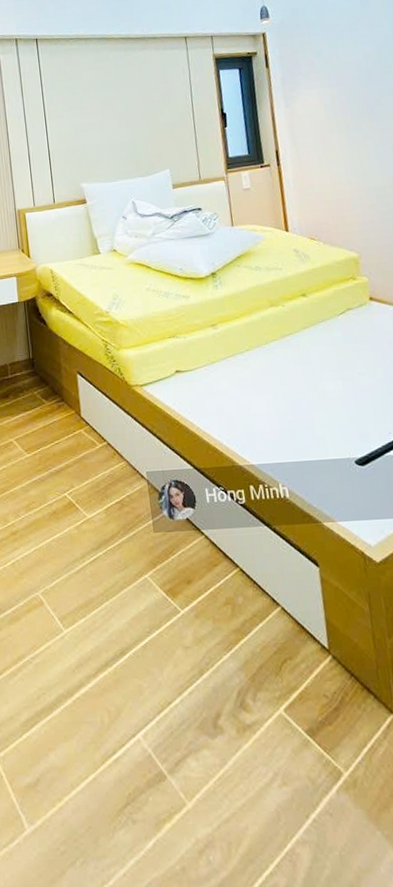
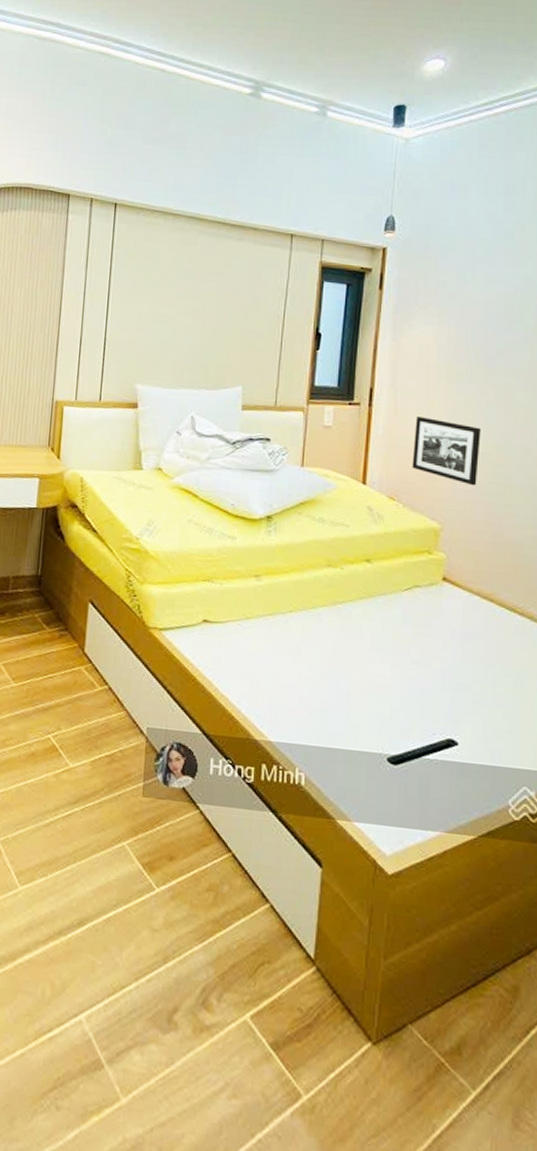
picture frame: none [318,166,381,216] -> present [412,417,481,486]

